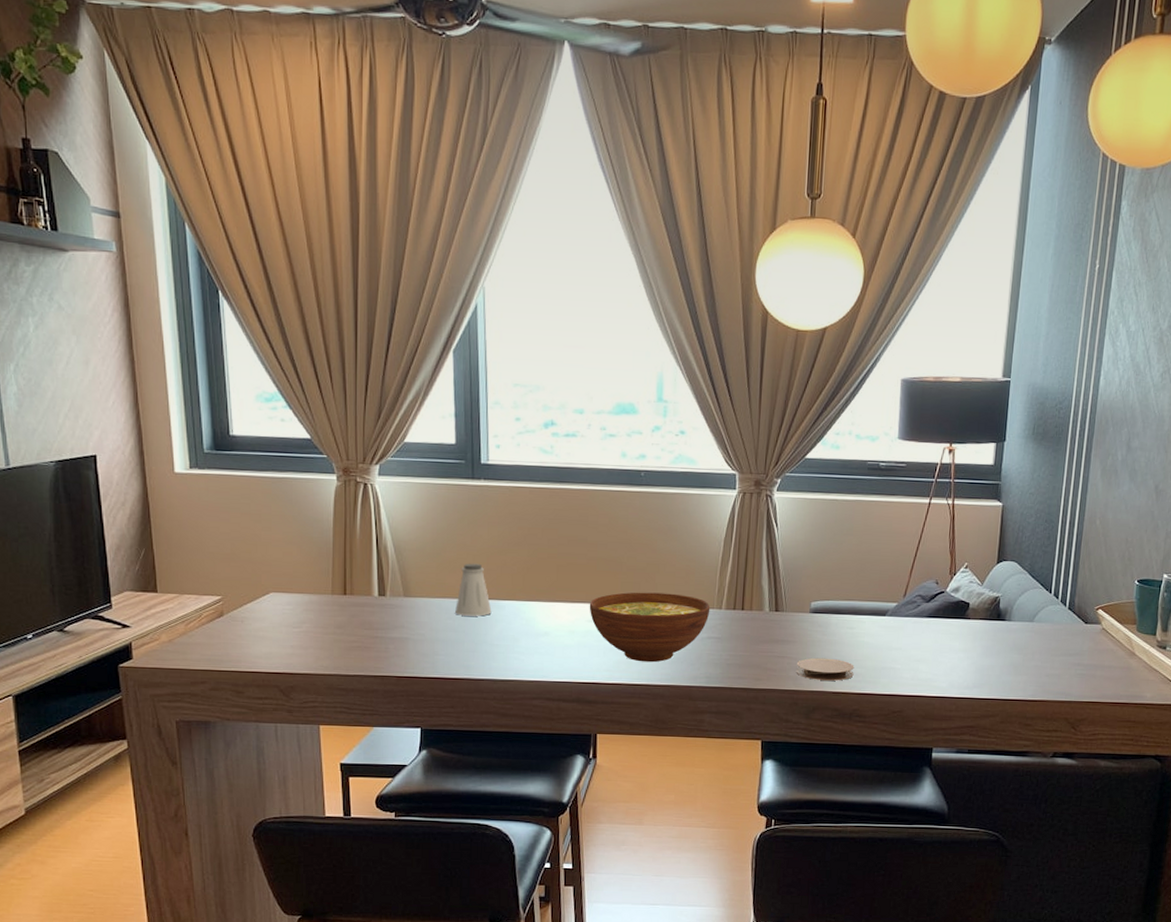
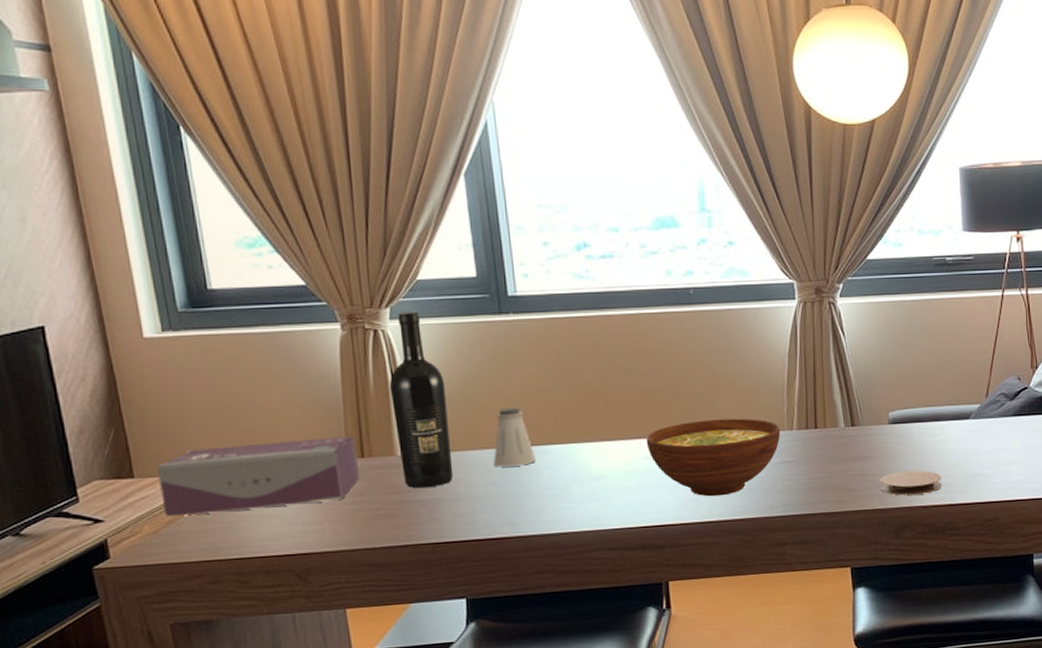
tissue box: none [176,573,341,630] -> present [156,436,360,518]
wine bottle: none [373,469,420,627] -> present [389,311,454,489]

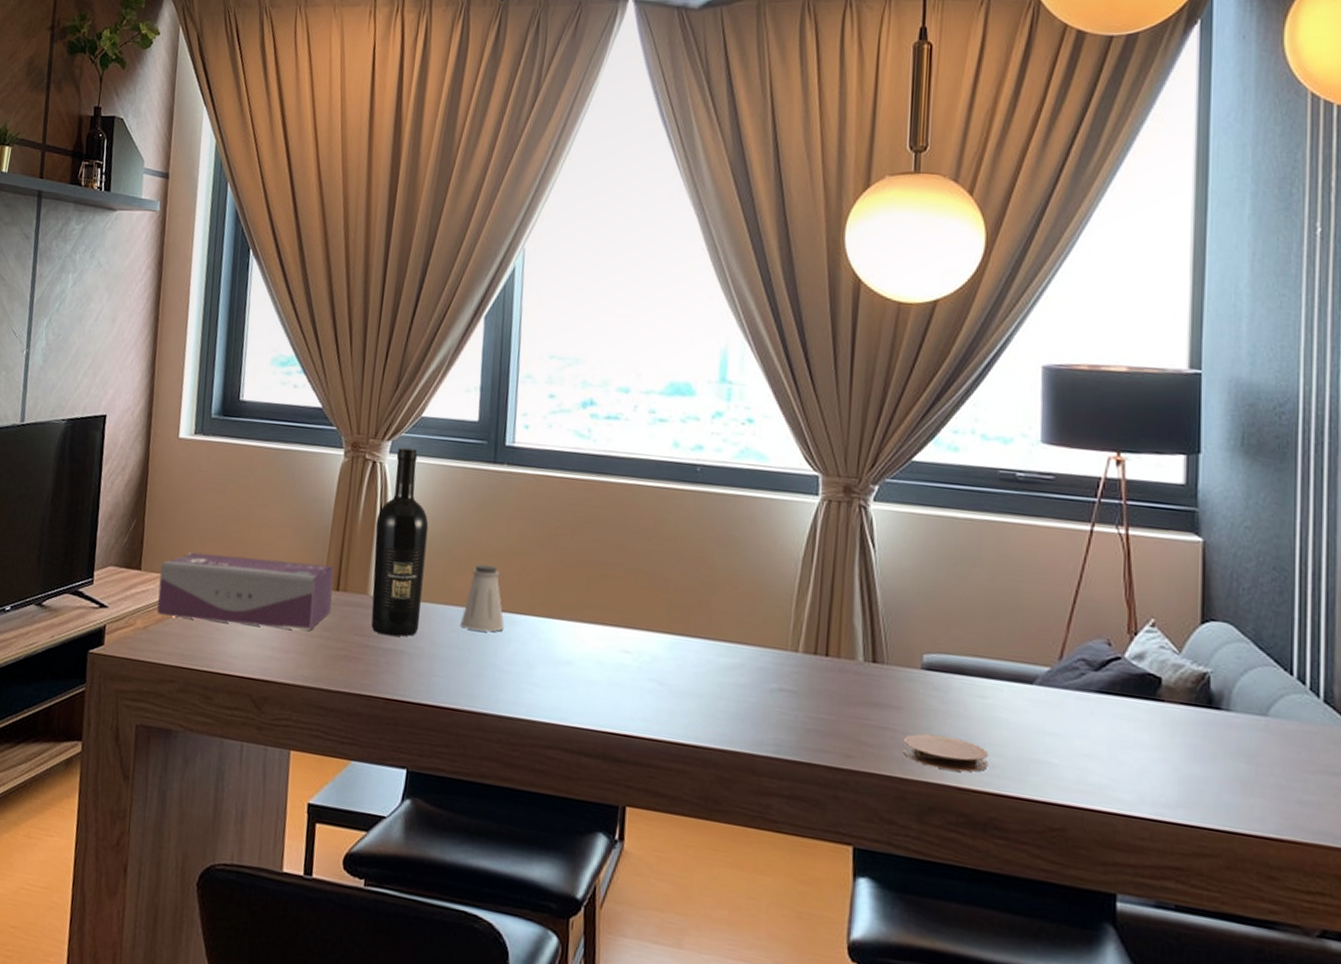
bowl: present [646,418,781,497] -> none [624,618,783,716]

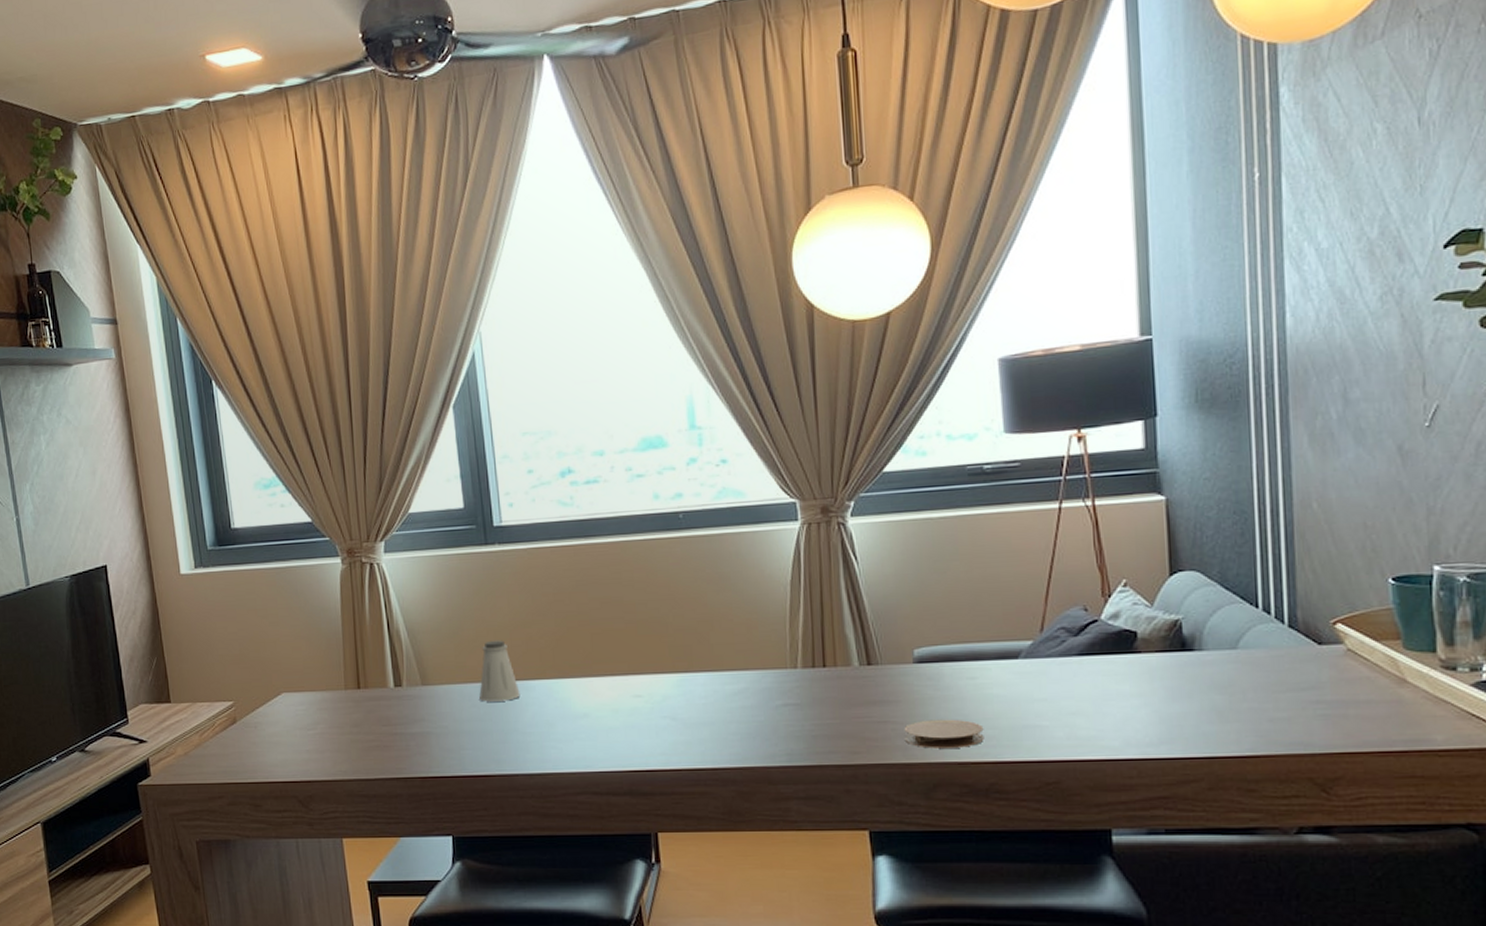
tissue box: present [156,552,334,631] -> none [188,668,357,741]
wine bottle: present [371,447,429,637] -> none [383,544,441,721]

